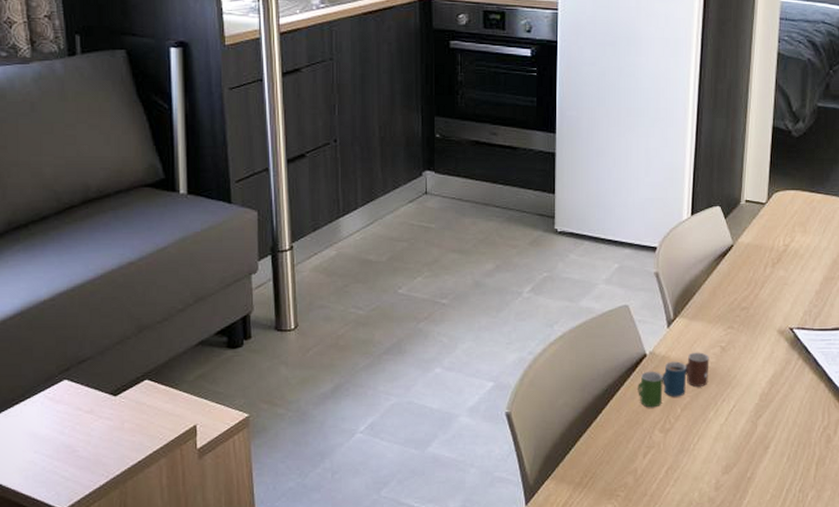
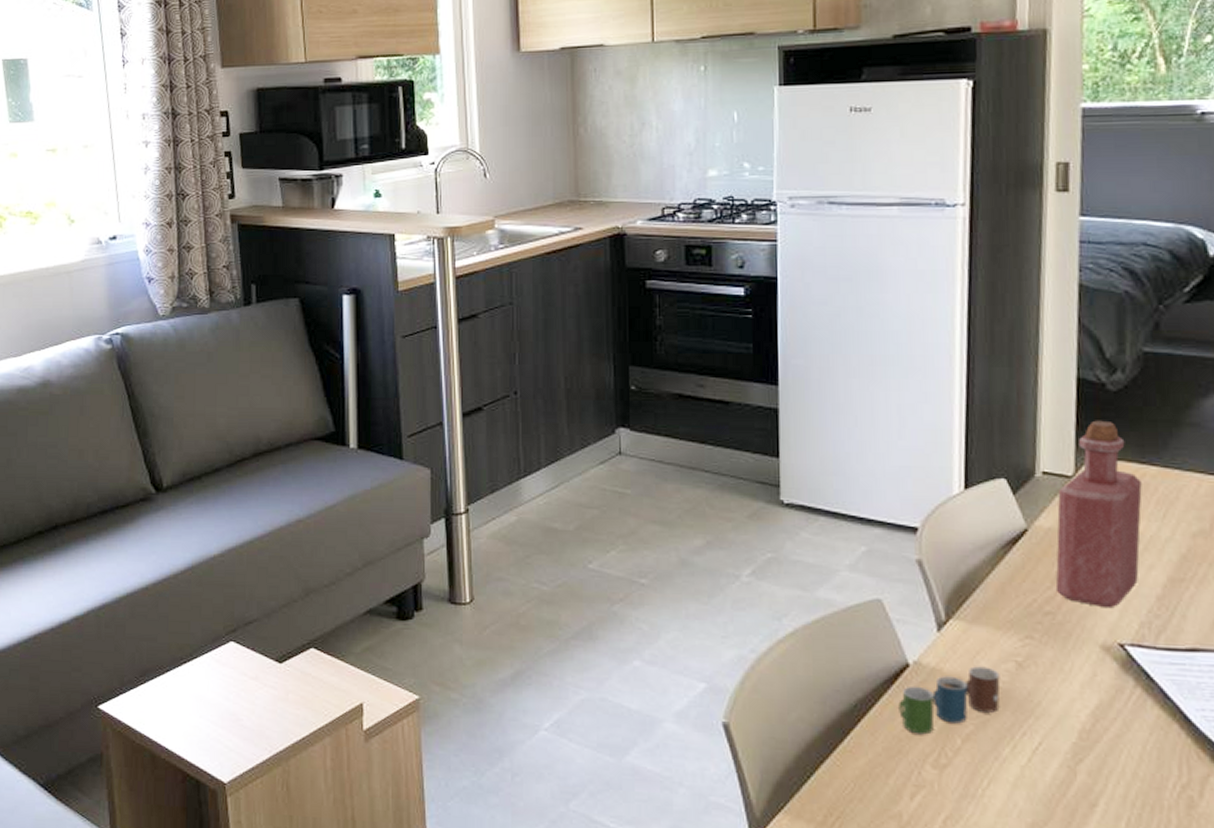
bottle: none [750,159,811,302] -> present [1055,420,1142,609]

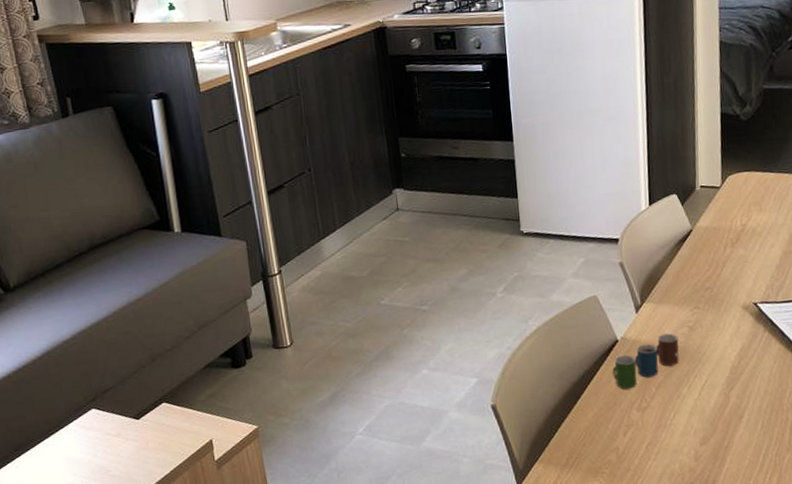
bottle: present [1055,420,1142,609] -> none [711,143,765,279]

